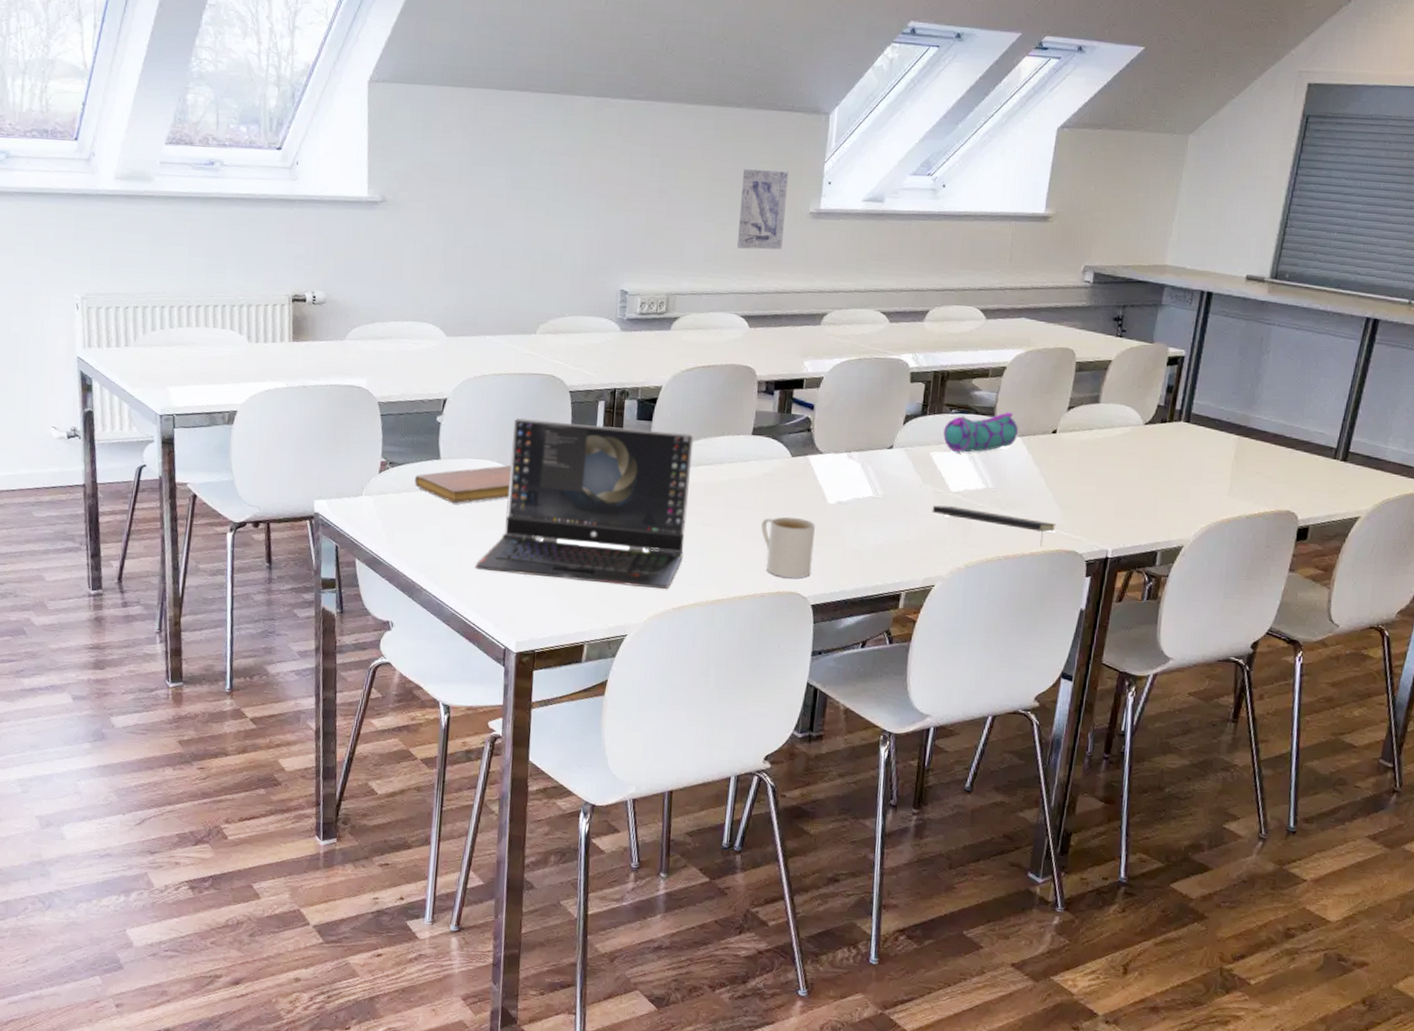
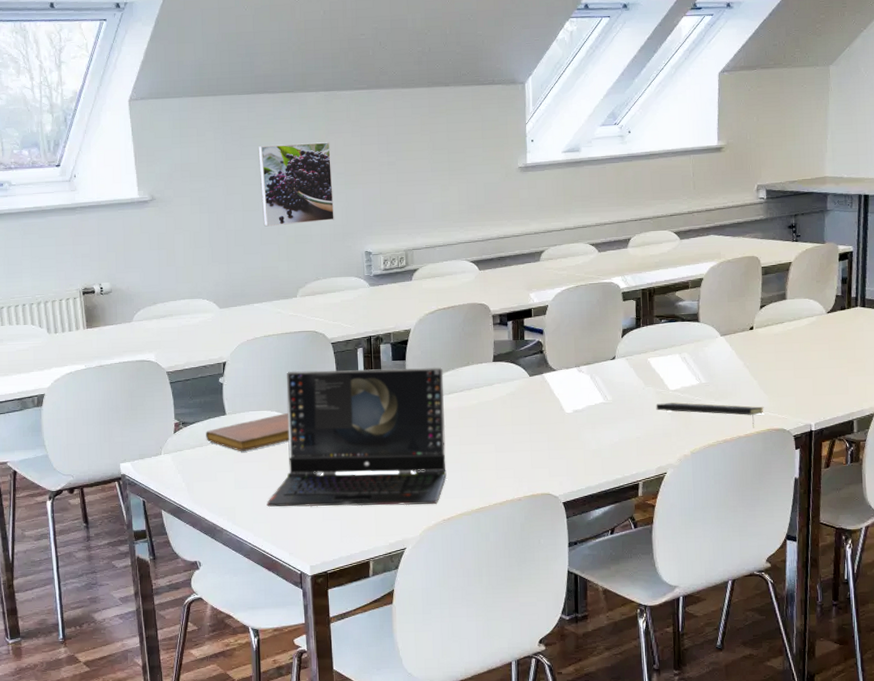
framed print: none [507,152,595,250] -> present [258,142,335,227]
wall art: present [737,168,790,250] -> none [458,134,499,204]
mug: present [761,516,815,578] -> none [511,428,559,481]
pencil case: present [943,412,1018,453] -> none [657,316,720,357]

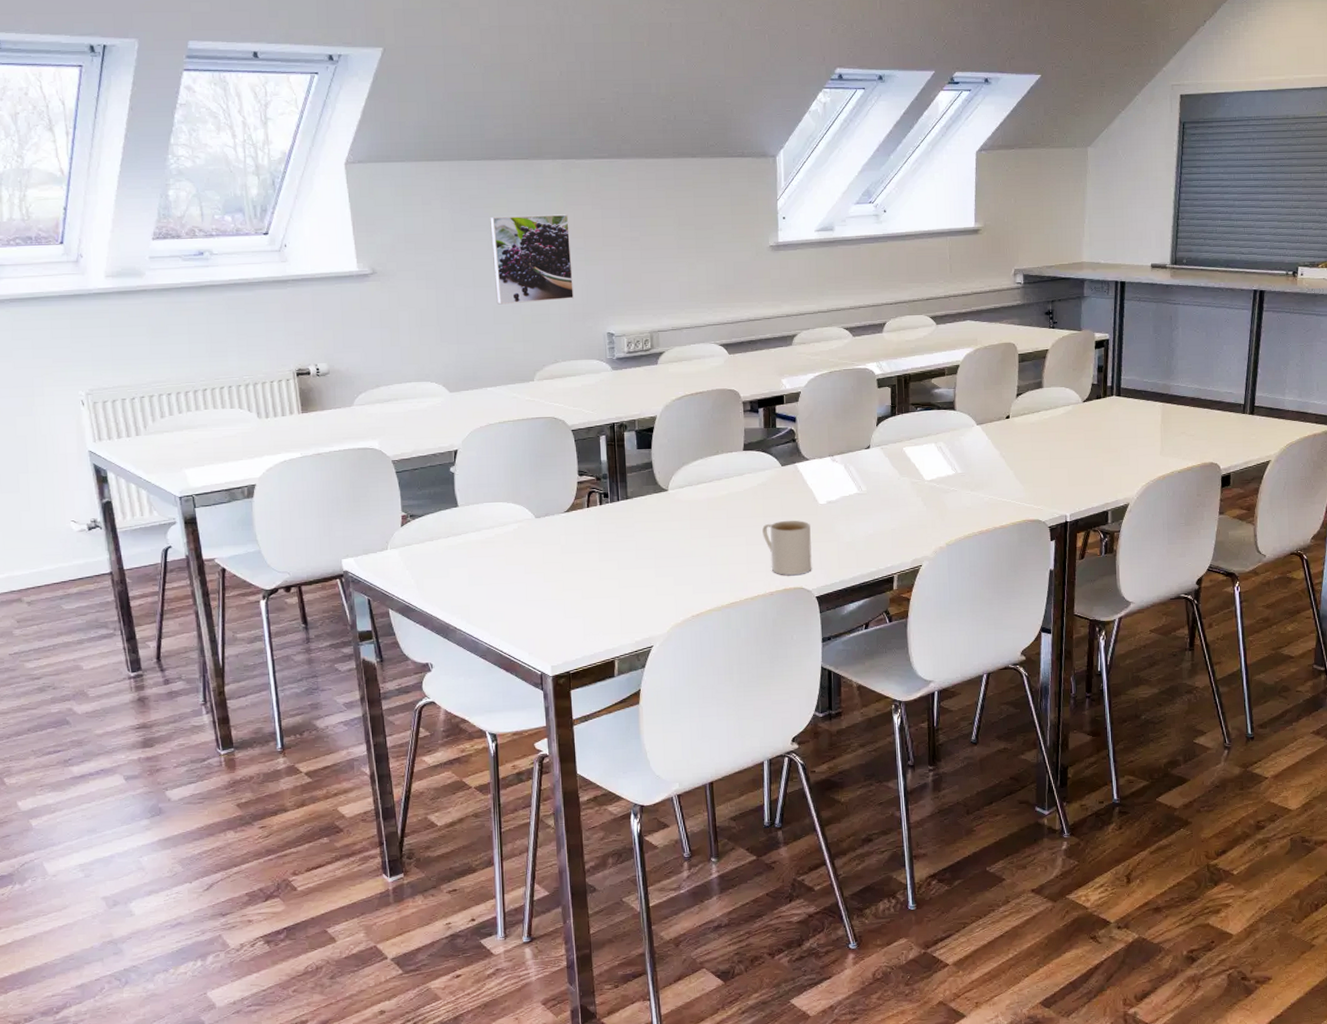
notebook: present [206,413,289,452] -> none [436,505,527,546]
laptop computer: present [267,366,447,507] -> none [503,455,695,604]
mug: none [511,428,559,481] -> present [762,520,812,575]
notepad: present [656,402,764,427] -> none [911,493,1020,518]

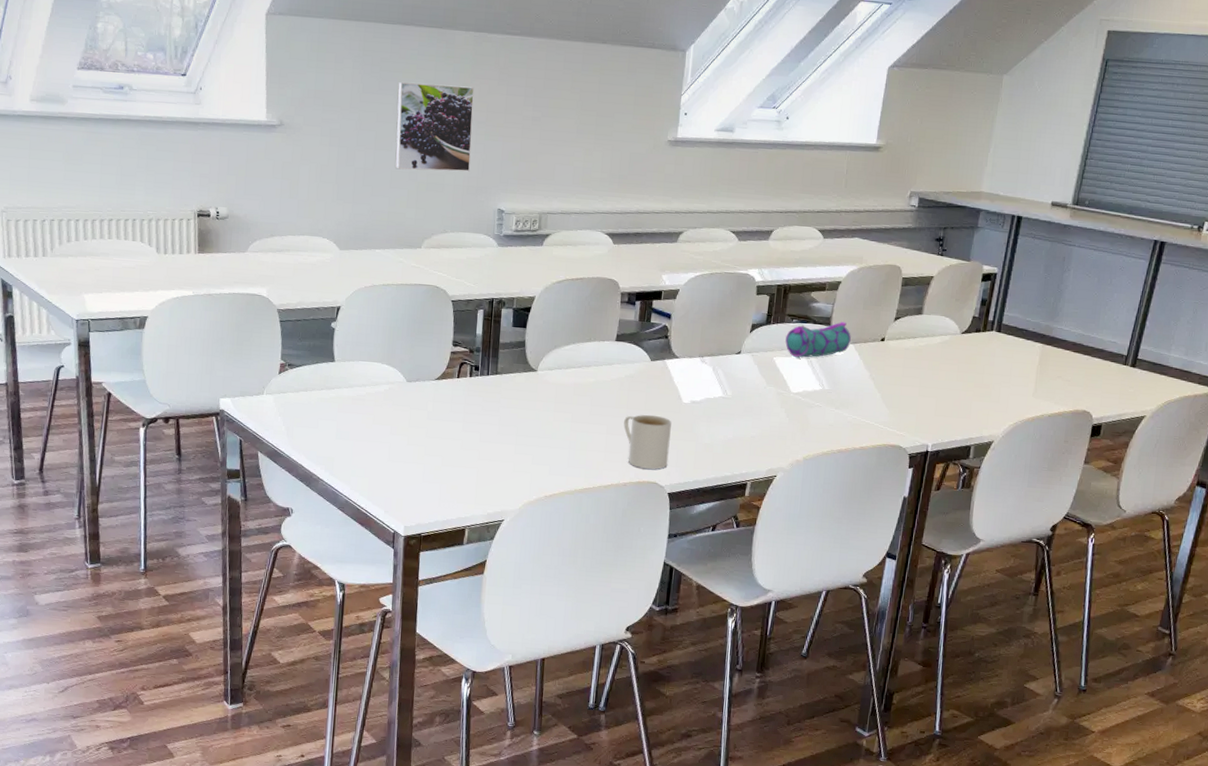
pencil case: none [912,404,977,446] -> present [785,322,851,358]

